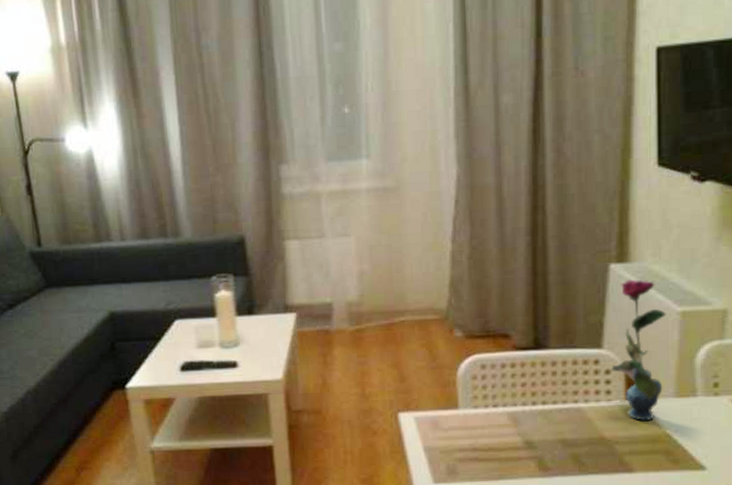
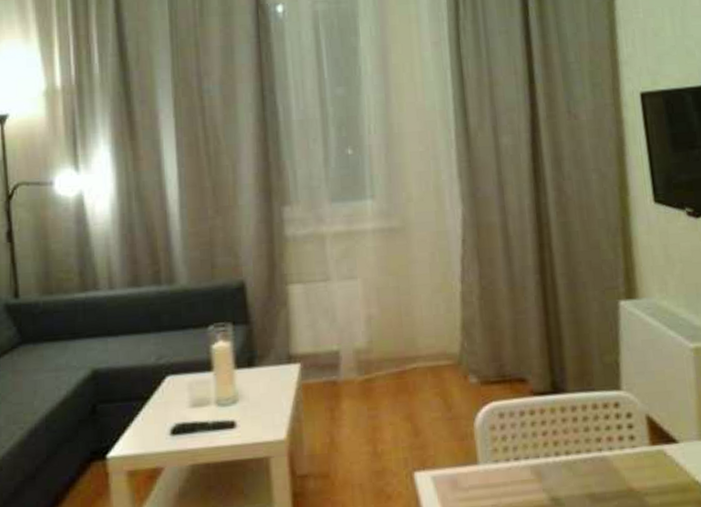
vase: present [611,279,667,422] -> none [632,315,686,469]

